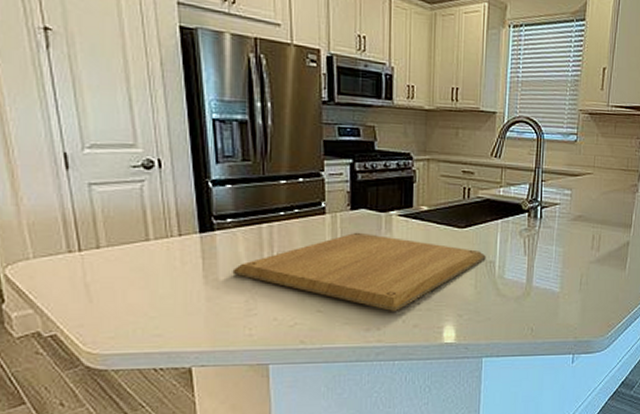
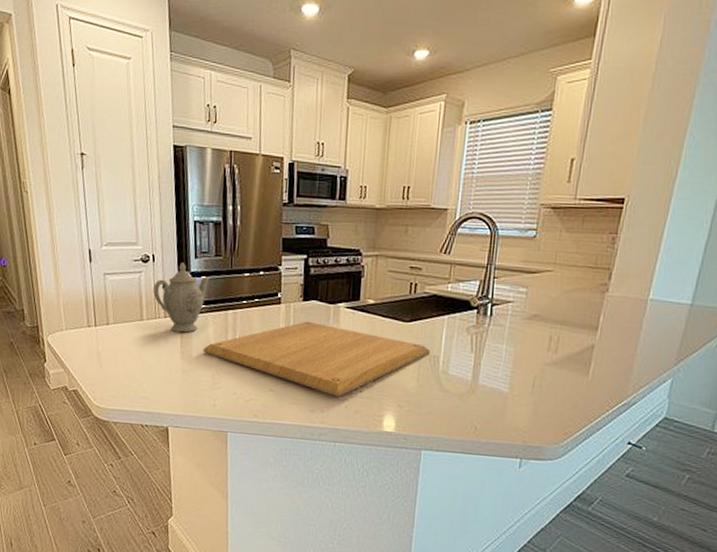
teapot: none [161,169,236,253] -> present [153,263,210,333]

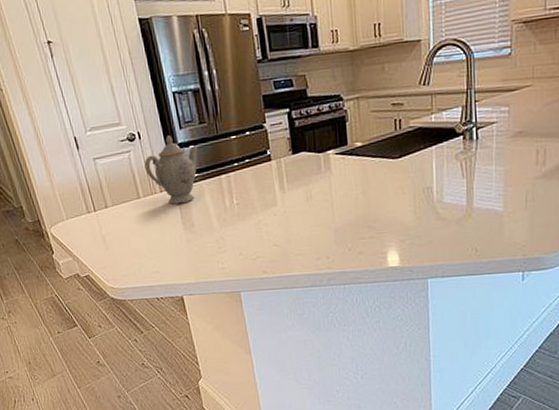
chopping board: present [203,321,430,396] -> none [203,173,423,241]

